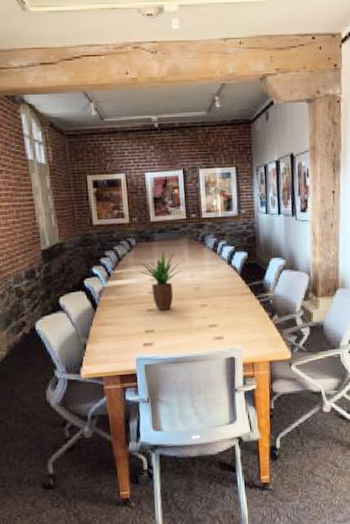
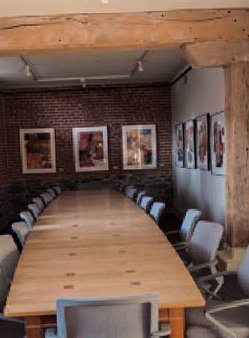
potted plant: present [139,251,182,311] -> none [63,199,104,255]

